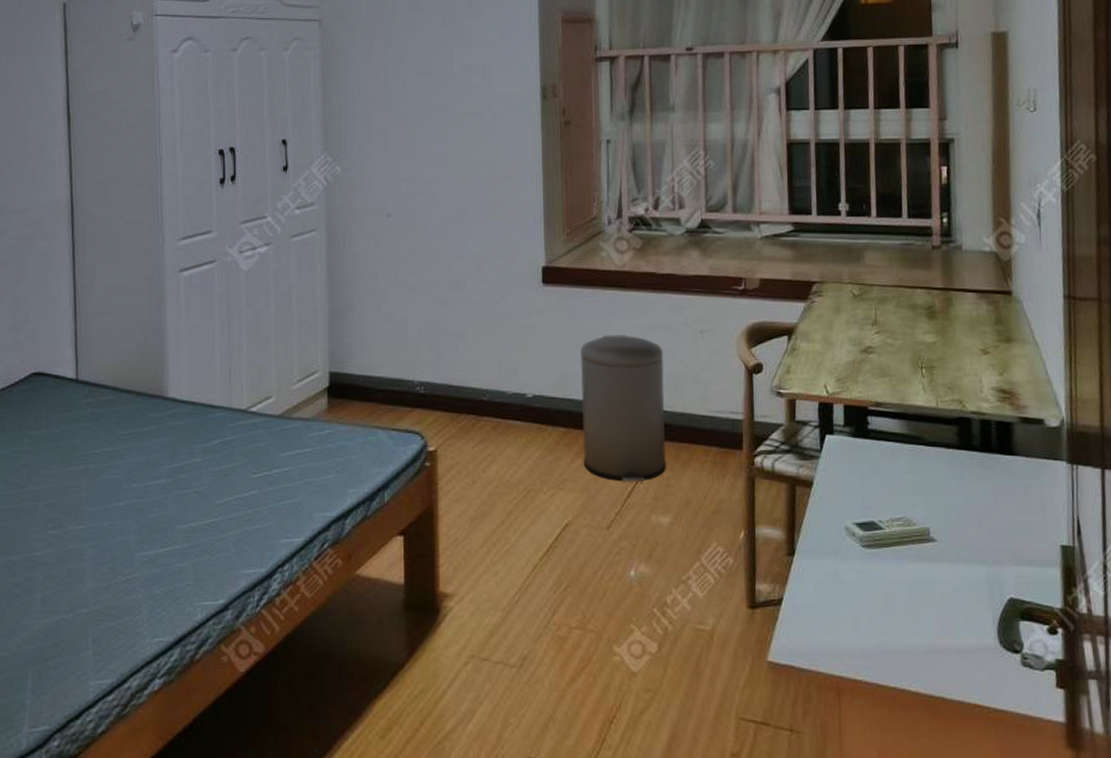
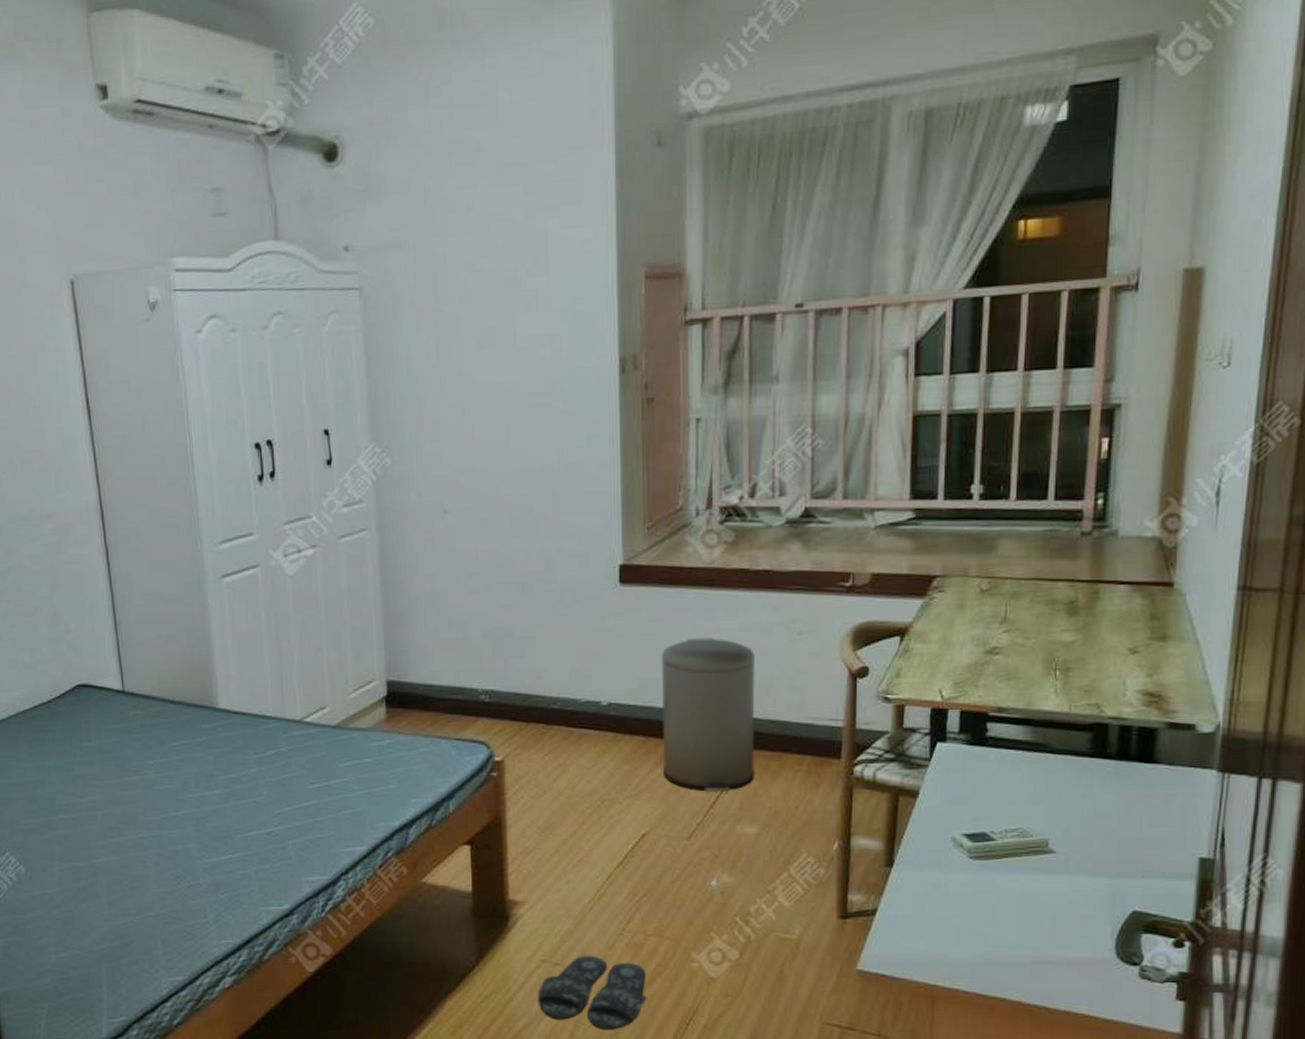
slippers: none [466,649,573,730] -> present [538,955,648,1030]

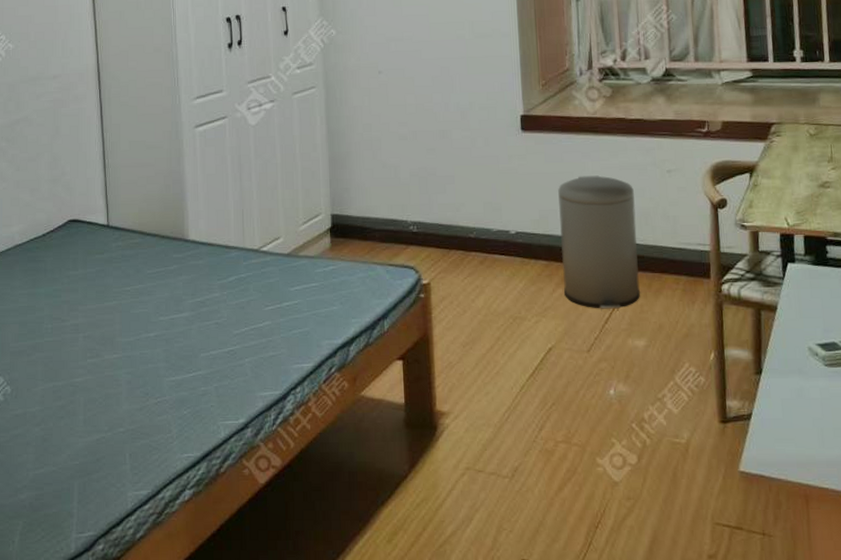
slippers: present [538,955,648,1030] -> none [463,462,561,534]

